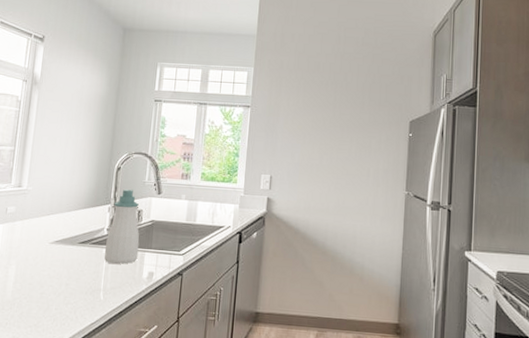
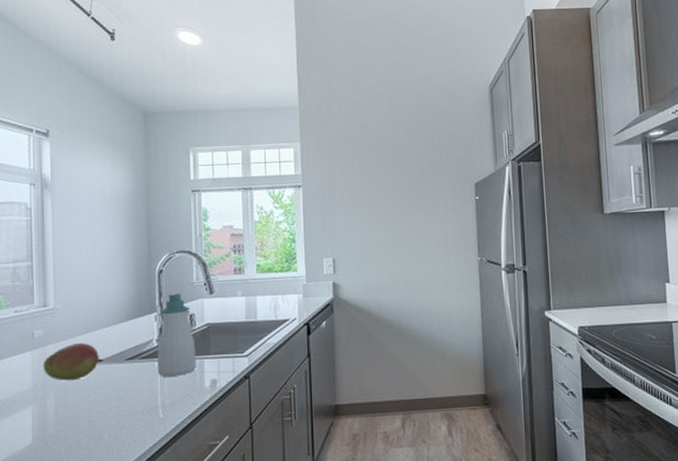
fruit: none [10,222,60,256] -> present [43,342,103,381]

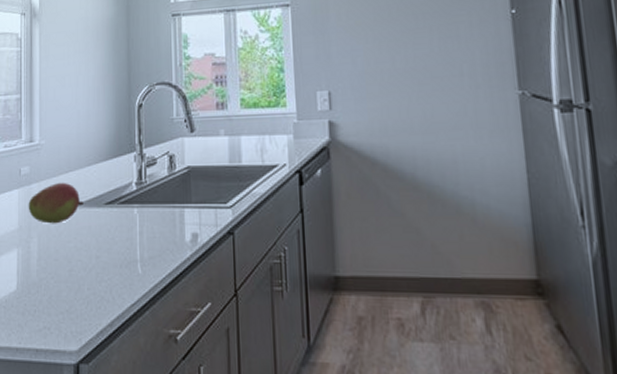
soap bottle: present [156,293,197,377] -> none [136,131,177,226]

